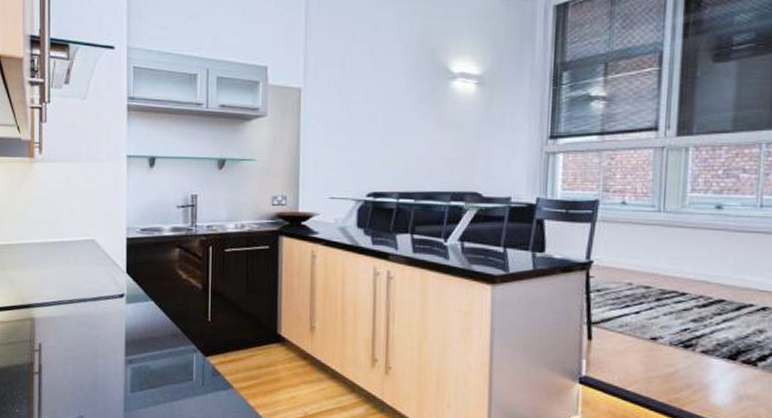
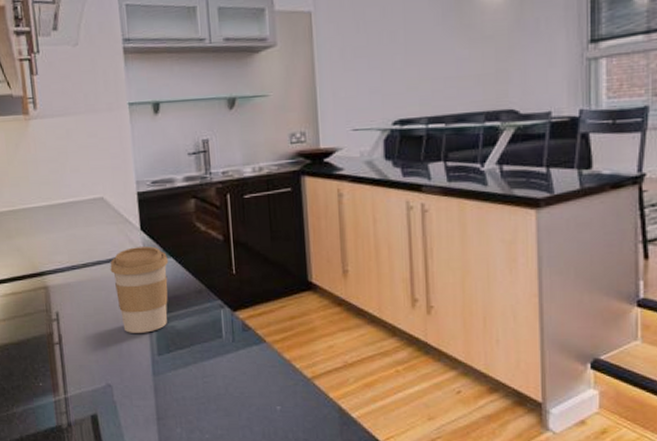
coffee cup: none [94,288,150,370] -> present [110,246,169,333]

